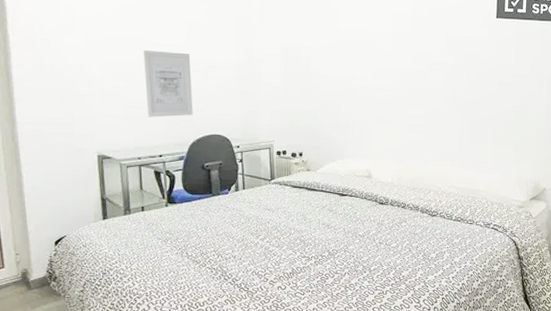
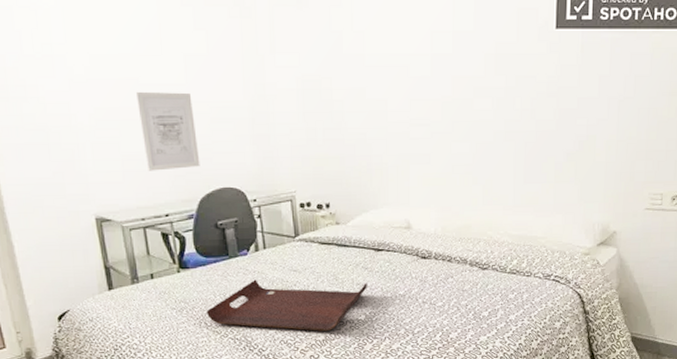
serving tray: none [188,216,332,265] -> present [206,279,367,331]

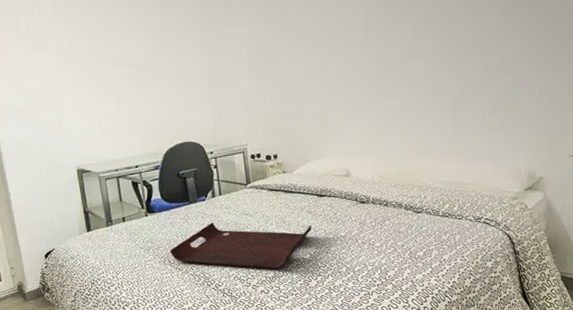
wall art: present [137,91,200,171] -> none [112,61,165,129]

